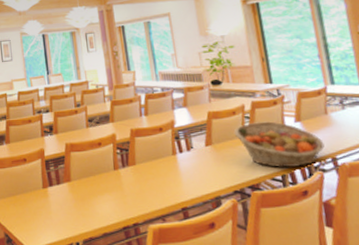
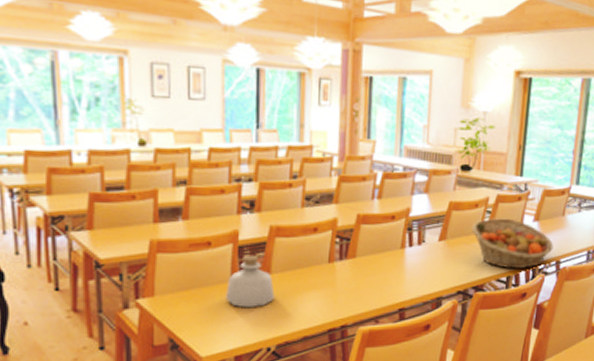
bottle: none [40,166,77,210] -> present [225,254,275,308]

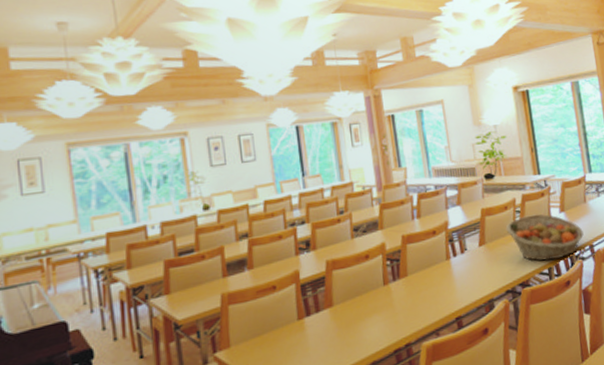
bottle: present [225,254,275,308] -> none [294,290,340,344]

